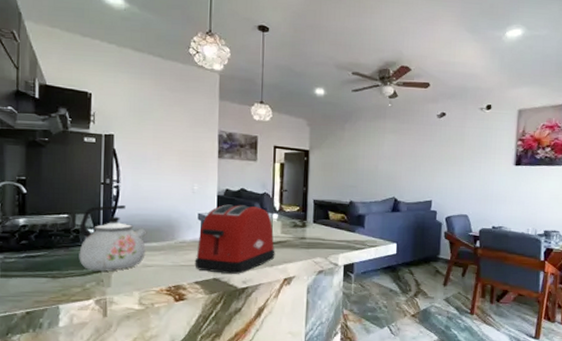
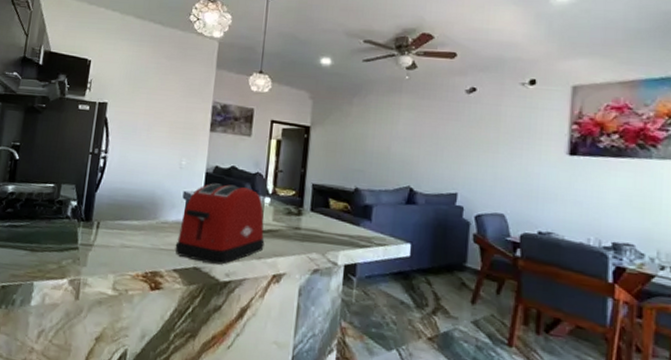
kettle: present [79,205,147,271] -> none [59,177,129,249]

